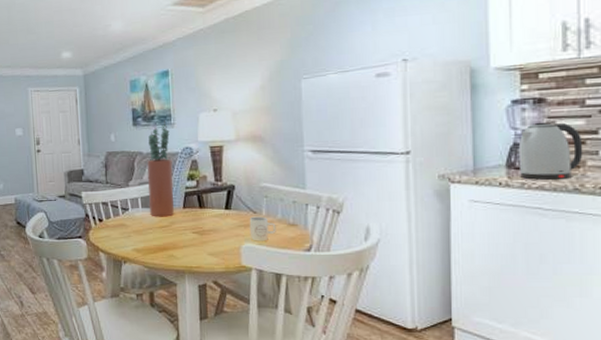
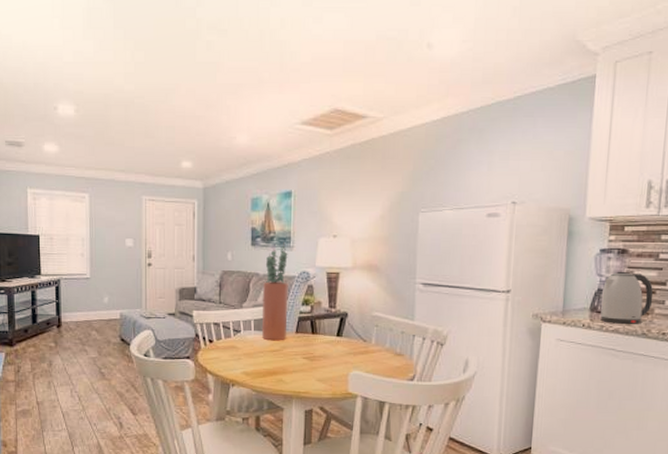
mug: present [249,216,276,241] -> none [358,345,384,370]

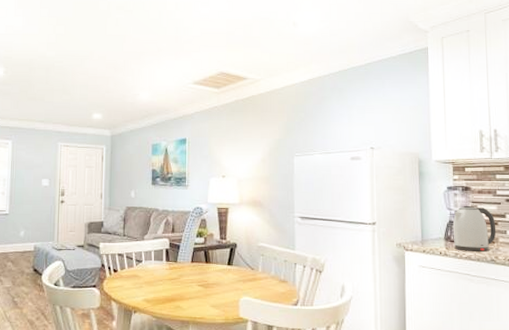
vase: present [261,242,289,341] -> none [161,182,184,270]

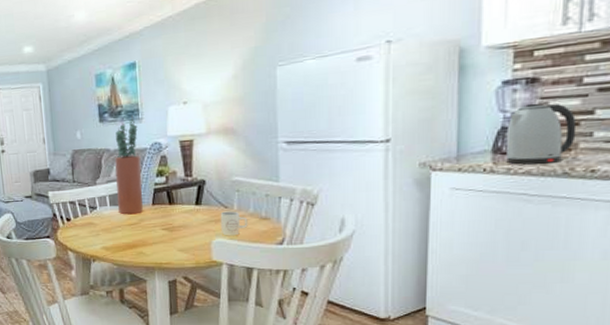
vase: none [161,182,184,270] -> present [115,115,144,215]
mug: none [247,272,270,295] -> present [220,211,248,236]

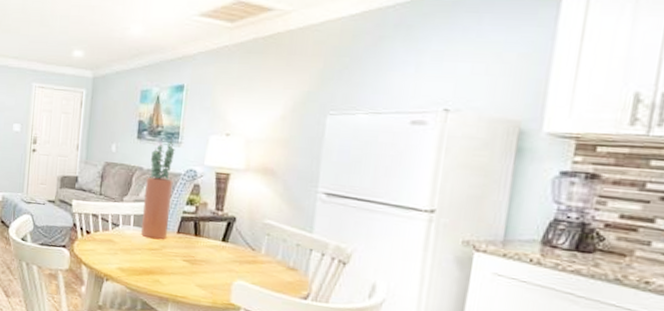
mug: present [220,211,248,236] -> none [244,253,274,282]
kettle: present [505,103,577,165] -> none [555,199,635,267]

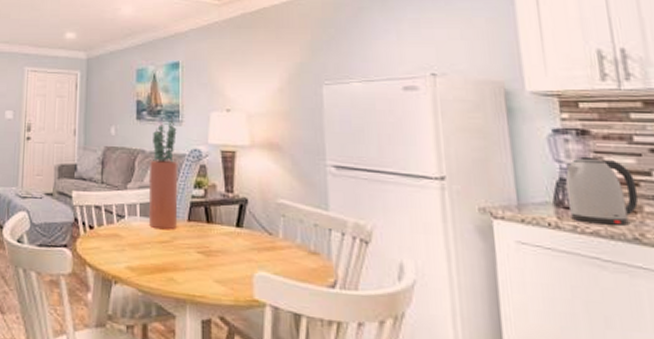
kettle: none [555,199,635,267] -> present [565,156,639,226]

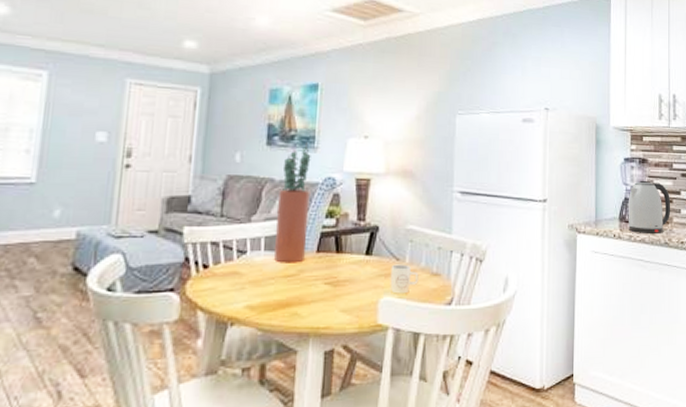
mug: none [263,238,295,271] -> present [390,264,419,294]

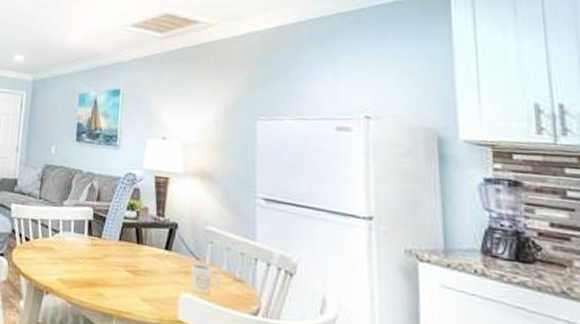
vase: present [273,142,311,263] -> none [81,140,114,248]
kettle: present [628,180,671,233] -> none [494,207,569,279]

